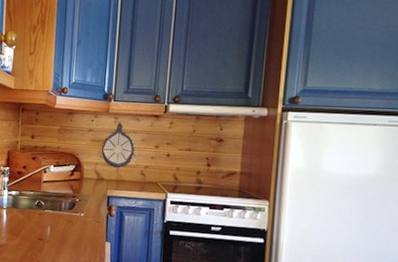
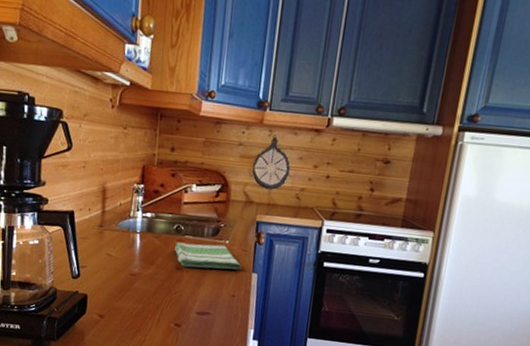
dish towel: none [37,216,96,239] -> present [175,242,242,270]

